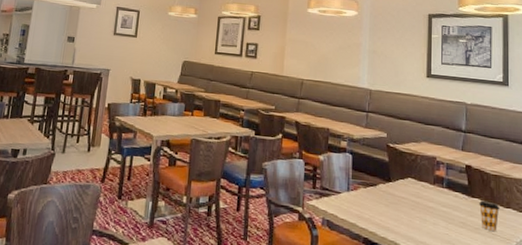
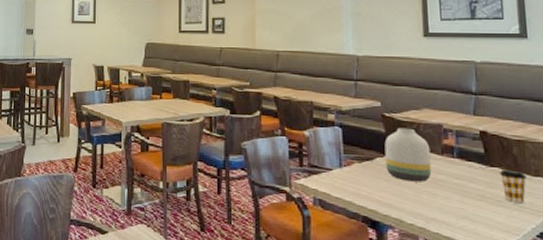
vase: none [386,157,425,209] -> present [384,128,432,182]

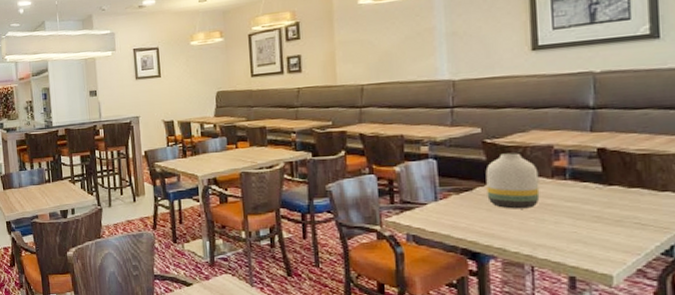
coffee cup: present [498,169,527,203] -> none [618,186,652,221]

